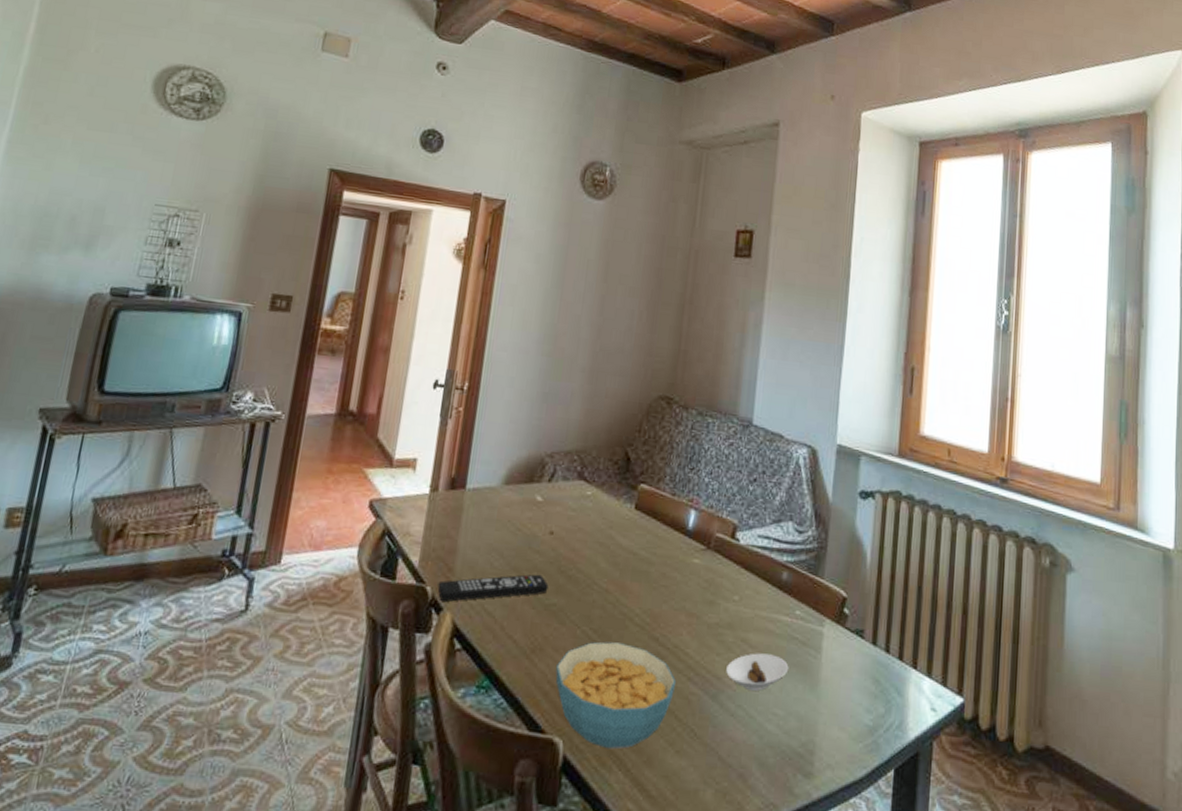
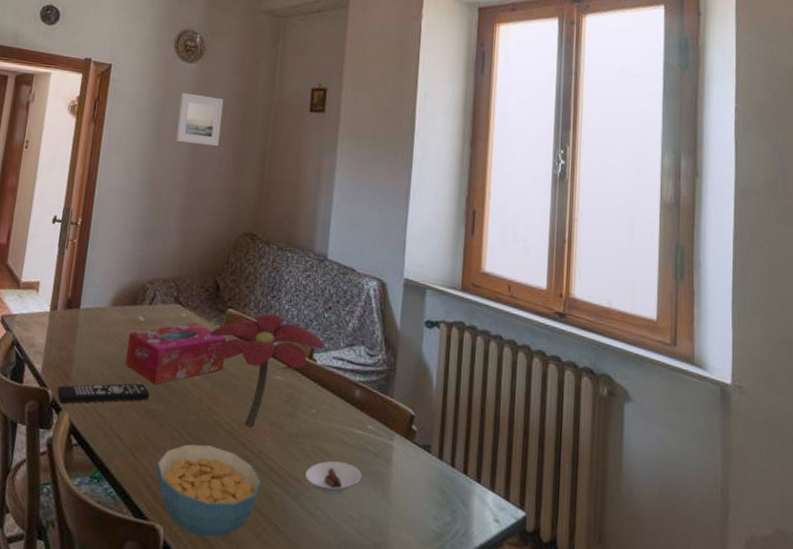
tissue box: none [520,501,639,576] -> present [126,322,227,385]
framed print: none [581,234,637,296] -> present [176,92,224,146]
flower: none [618,488,749,619] -> present [210,313,325,427]

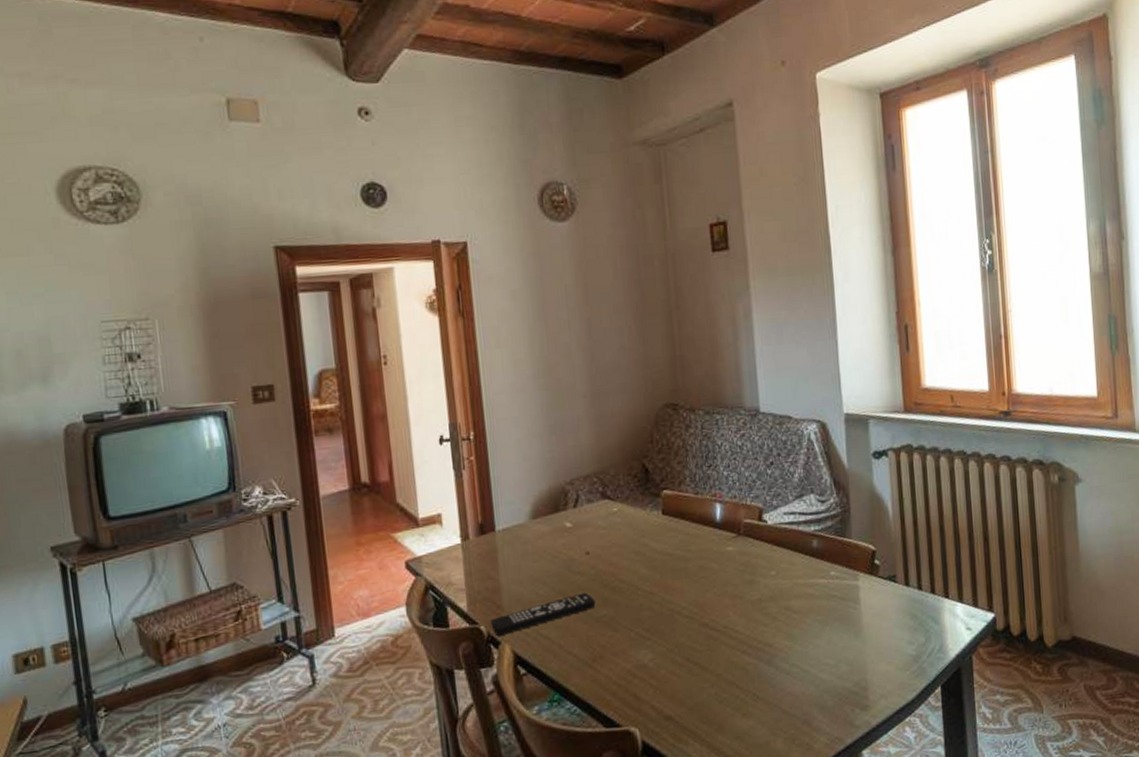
tissue box: present [126,322,227,385] -> none [558,514,670,591]
cereal bowl: present [156,444,262,538] -> none [619,635,732,727]
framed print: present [176,92,224,146] -> none [559,256,616,319]
flower: present [210,313,325,427] -> none [648,484,773,607]
saucer: present [305,461,362,495] -> none [775,614,833,649]

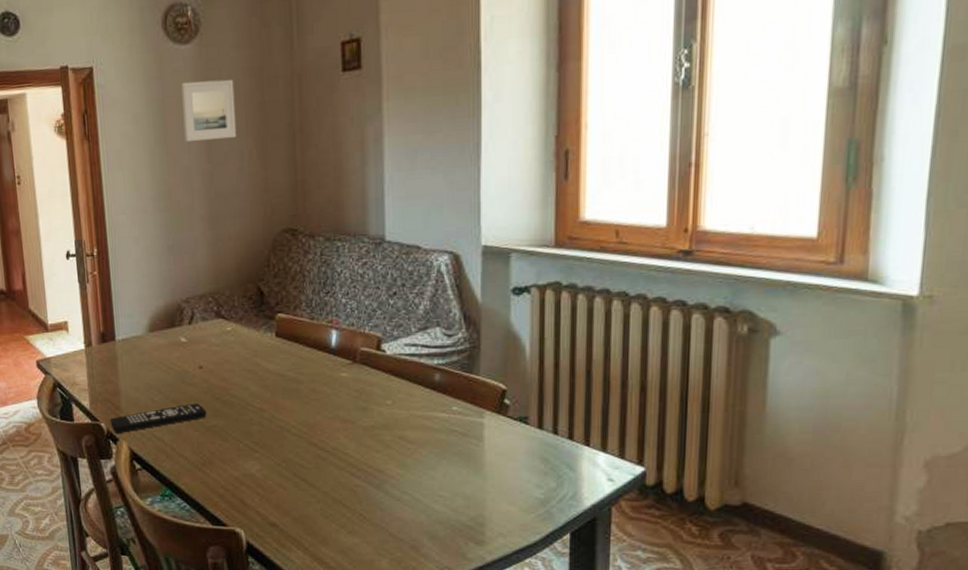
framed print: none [559,256,616,319] -> present [181,79,237,143]

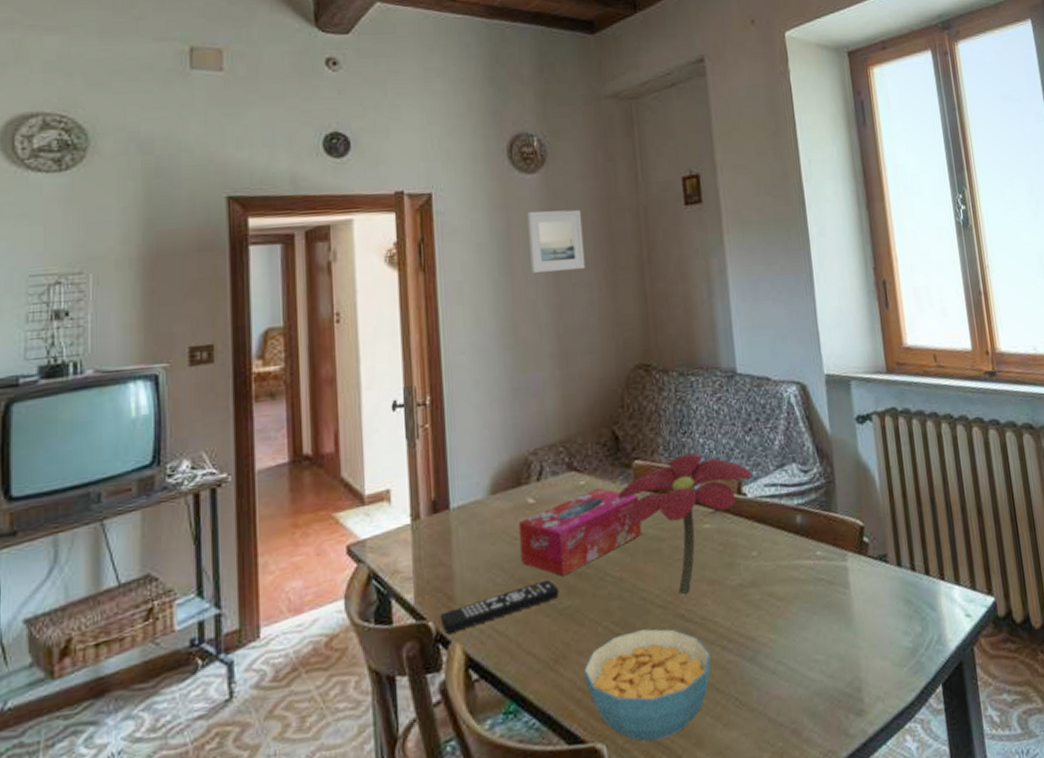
tissue box: none [173,334,282,402] -> present [519,487,642,577]
cereal bowl: none [227,451,340,534] -> present [584,628,711,742]
flower: none [261,311,393,427] -> present [618,453,752,594]

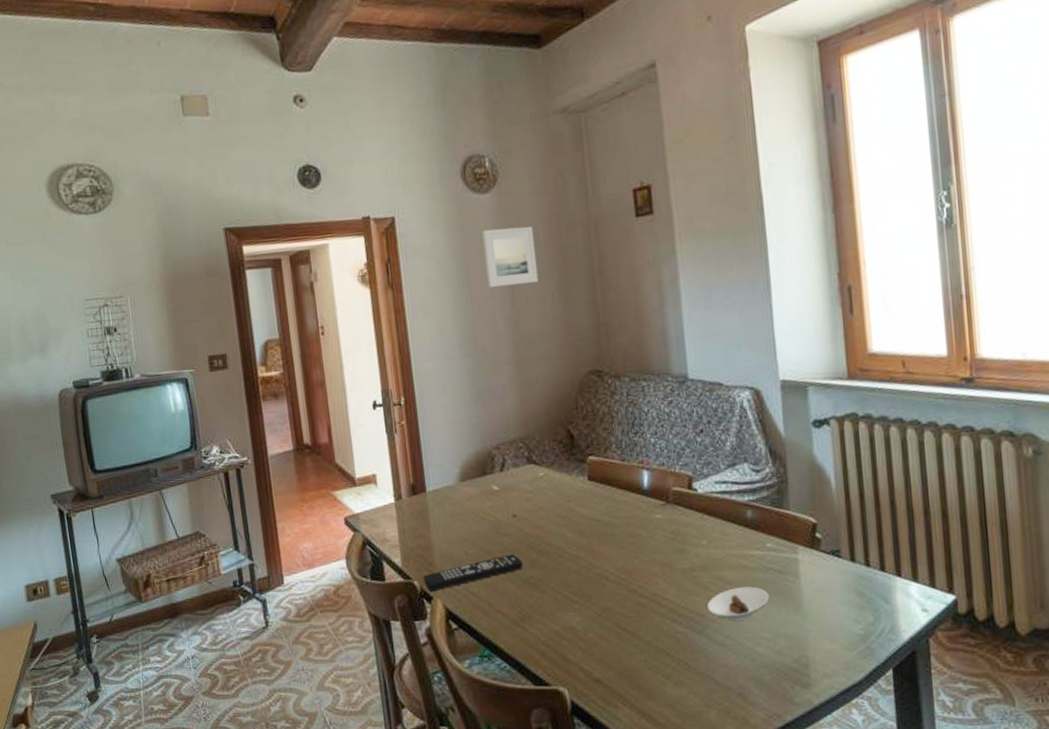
tissue box: present [519,487,642,577] -> none [486,479,597,553]
cereal bowl: present [584,628,711,742] -> none [547,600,662,690]
flower: present [618,453,752,594] -> none [573,451,703,573]
saucer: none [758,601,821,644] -> present [707,586,770,621]

